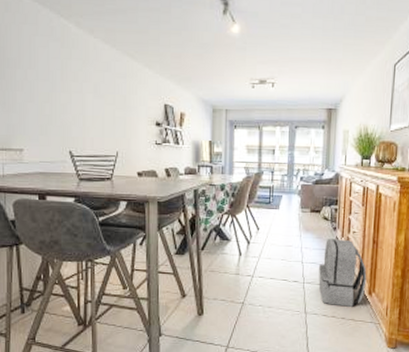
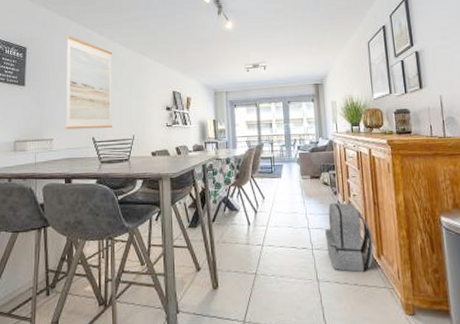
wall art: none [35,24,92,141] -> present [65,35,112,130]

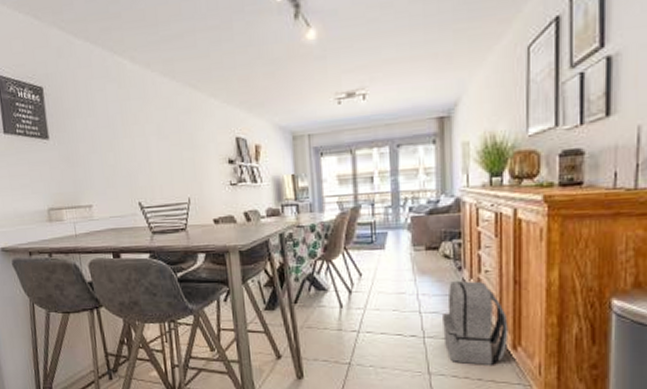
wall art: present [65,35,112,130] -> none [89,65,161,193]

